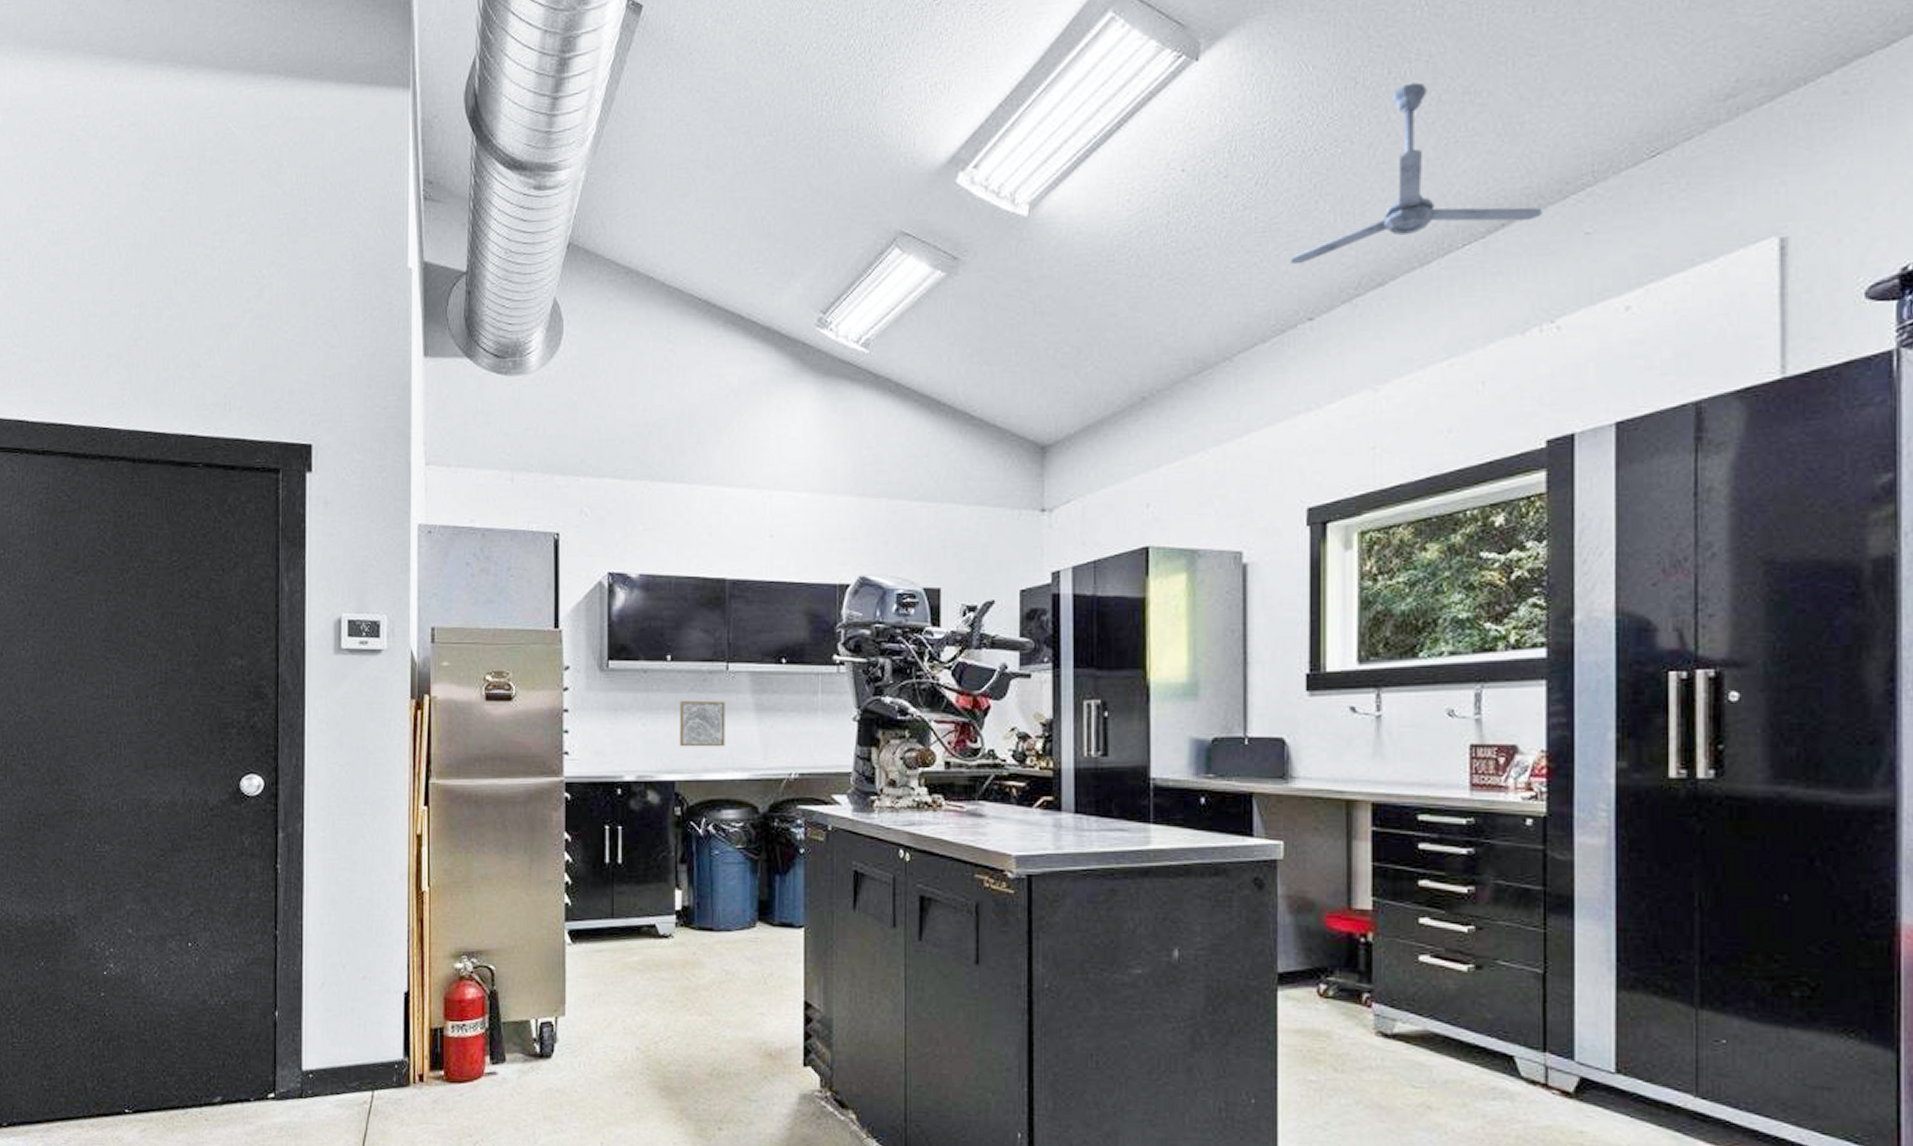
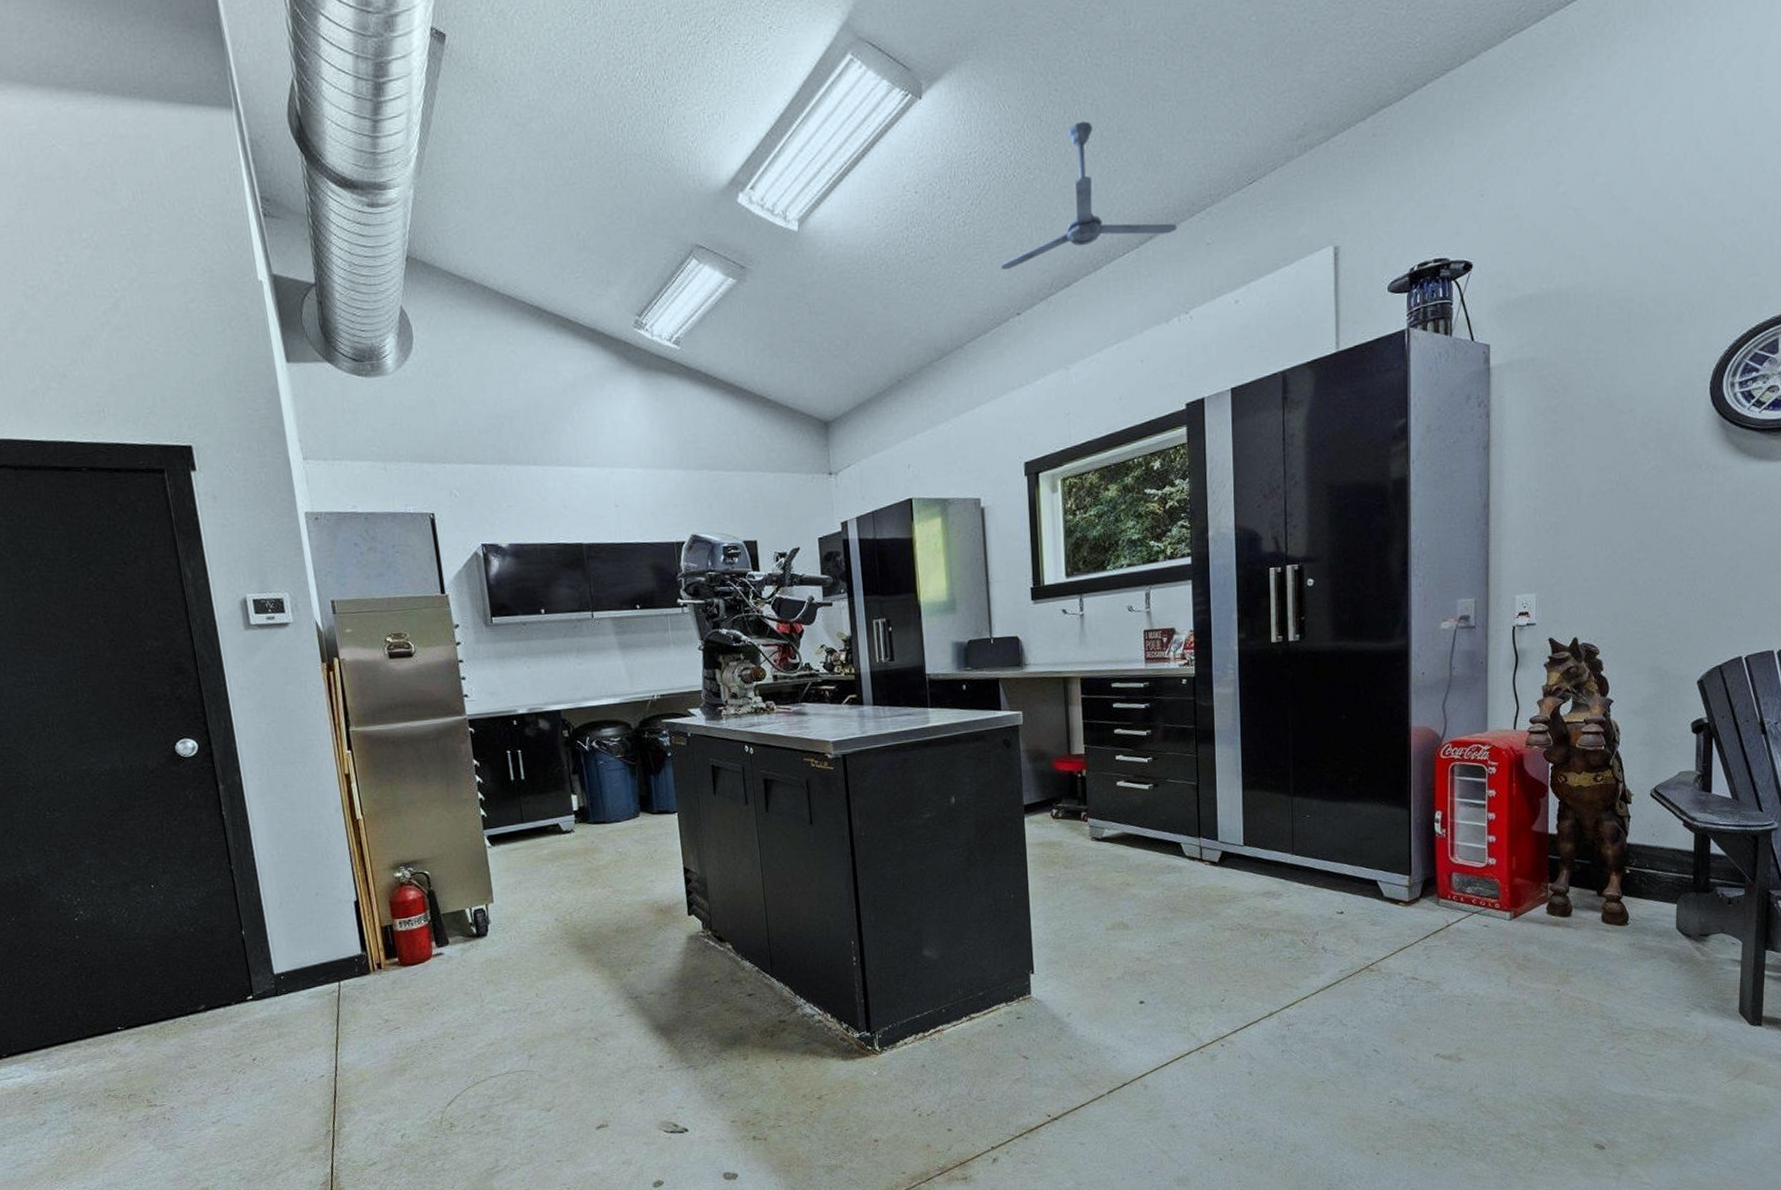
wall art: present [679,701,725,747] -> none [556,643,598,683]

